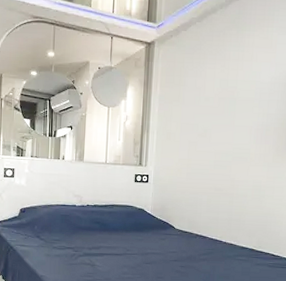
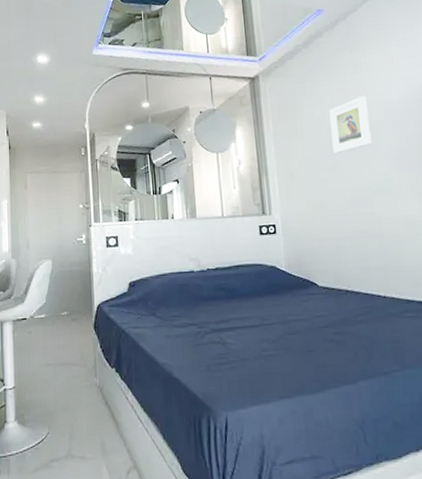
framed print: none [207,73,243,122] -> present [329,95,372,154]

